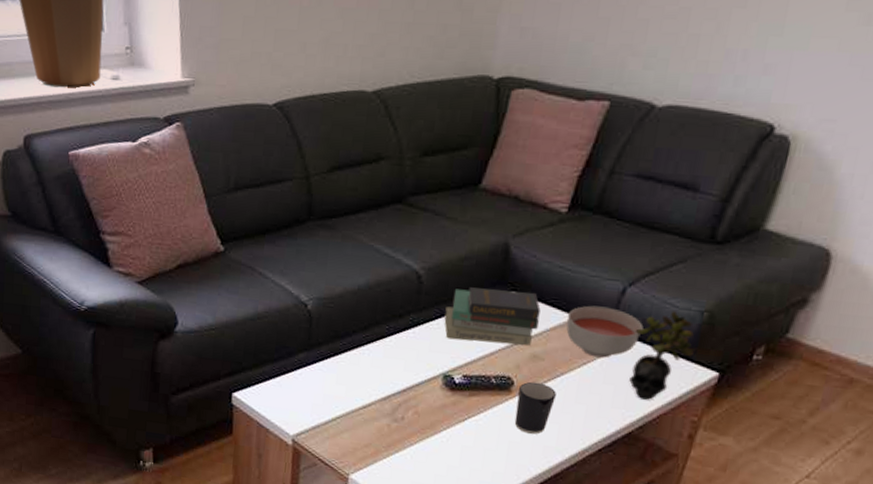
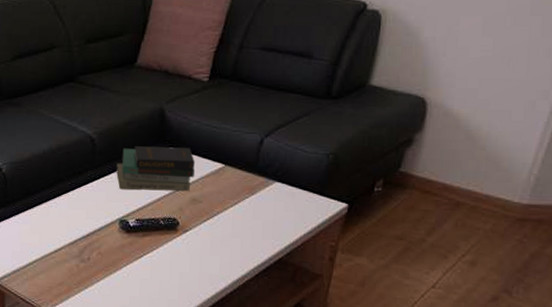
mug: present [514,381,556,434] -> none [183,221,215,265]
bowl: present [566,305,644,358] -> none [217,155,281,198]
succulent plant: present [629,311,694,400] -> none [274,155,325,230]

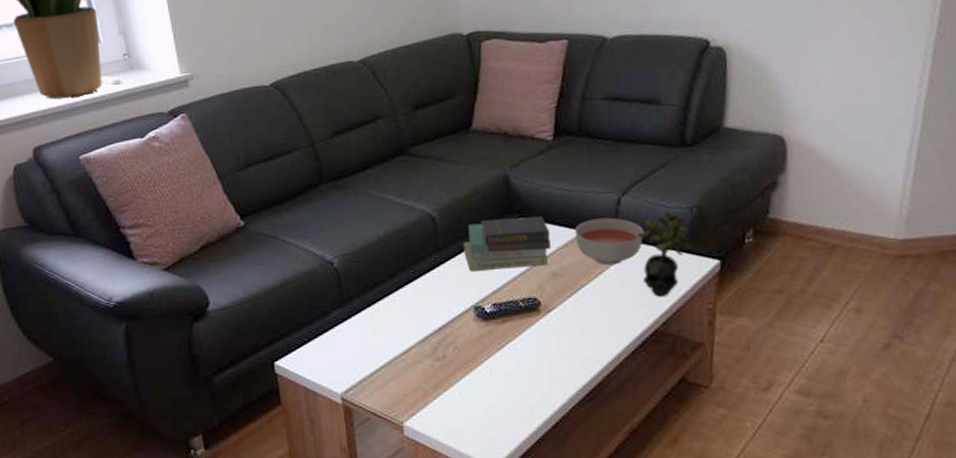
bowl: none [217,155,281,198] -> present [574,217,644,265]
succulent plant: none [274,155,325,230] -> present [637,211,693,297]

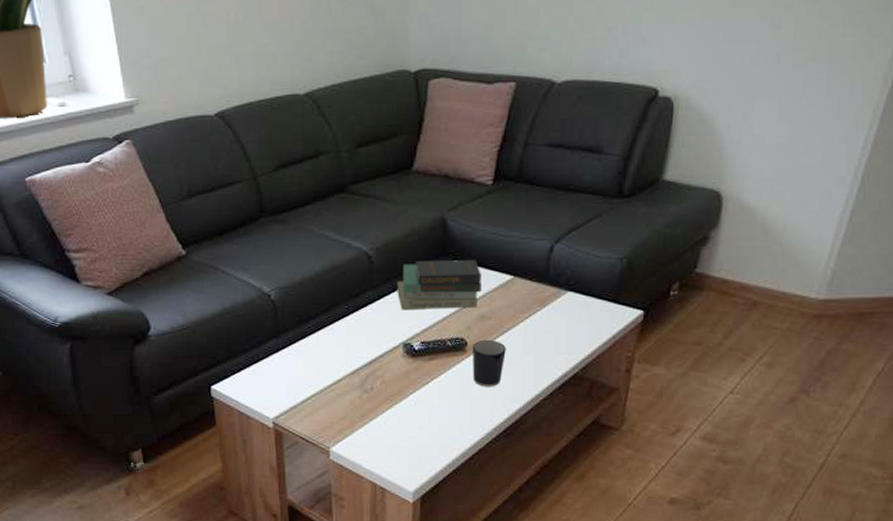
mug: none [547,298,582,349] -> present [473,340,506,387]
bowl: present [574,217,644,265] -> none [505,264,573,311]
succulent plant: present [637,211,693,297] -> none [566,261,619,343]

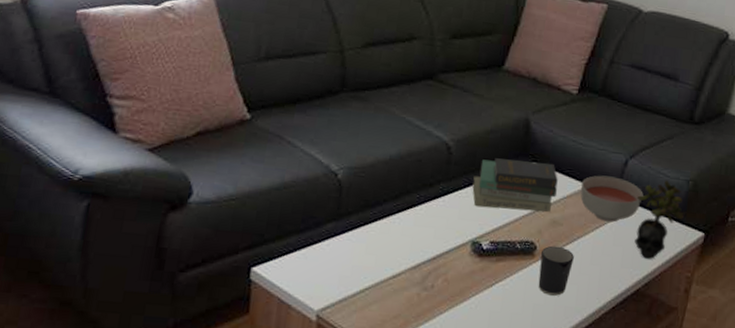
bowl: none [505,264,573,311] -> present [580,175,643,222]
succulent plant: none [566,261,619,343] -> present [635,180,684,259]

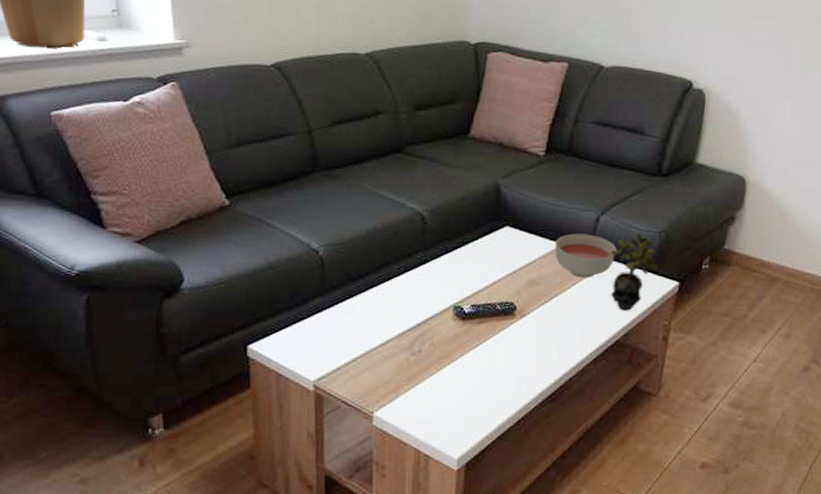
books: present [472,158,558,212] -> none [449,225,532,273]
mug: present [538,245,574,296] -> none [521,305,553,352]

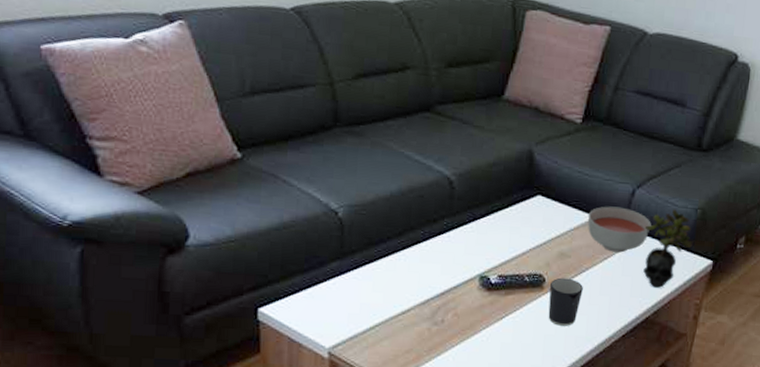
mug: none [521,305,553,352] -> present [548,277,583,326]

